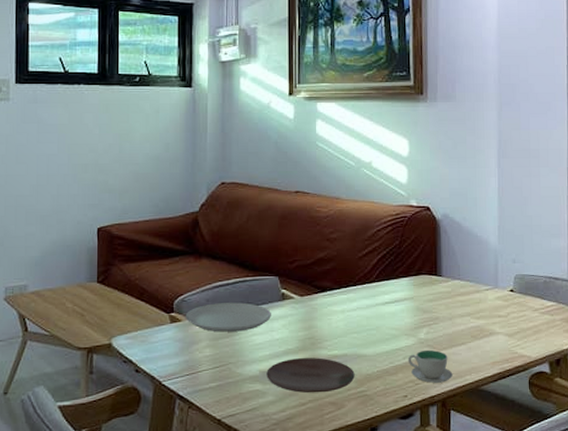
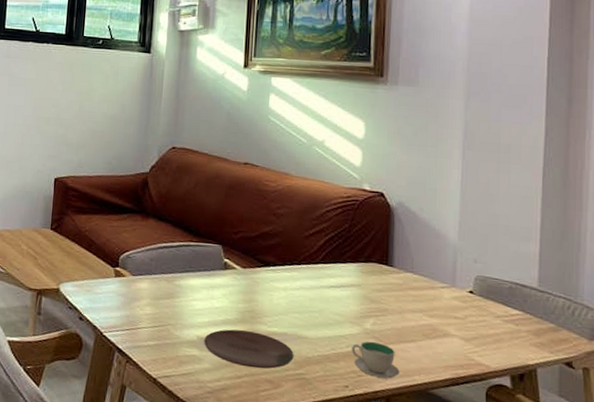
plate: present [185,302,271,332] -> none [129,263,213,295]

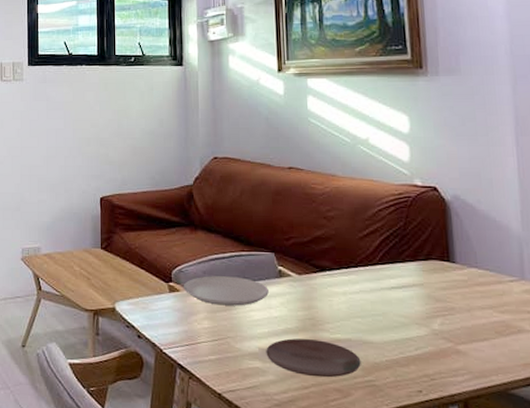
plate: none [129,263,213,295] -> present [183,276,269,306]
cup: present [351,341,400,379] -> none [420,342,475,381]

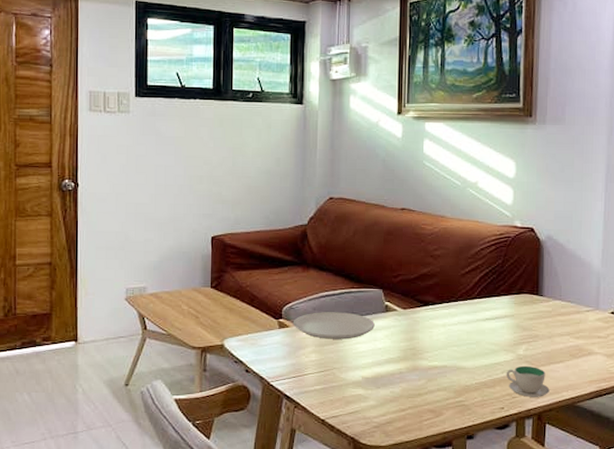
plate: present [266,338,361,378] -> none [369,367,454,401]
cup: none [420,342,475,381] -> present [506,365,550,397]

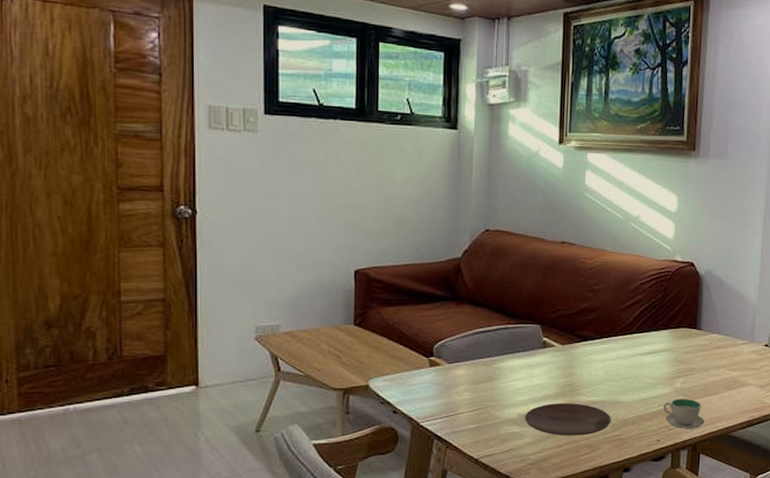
plate: present [293,312,375,339] -> none [445,349,532,377]
plate: none [369,367,454,401] -> present [525,403,611,436]

